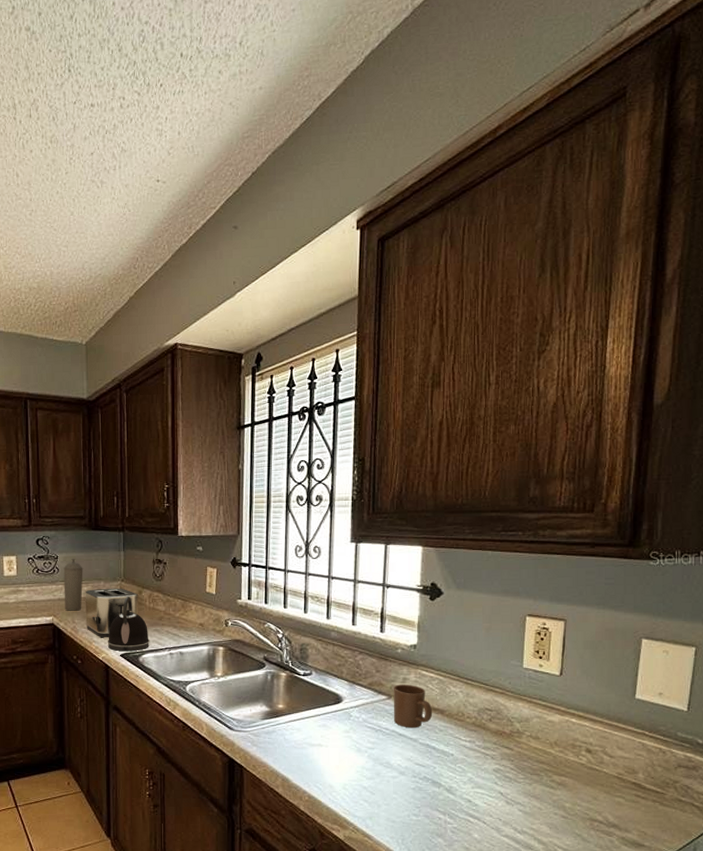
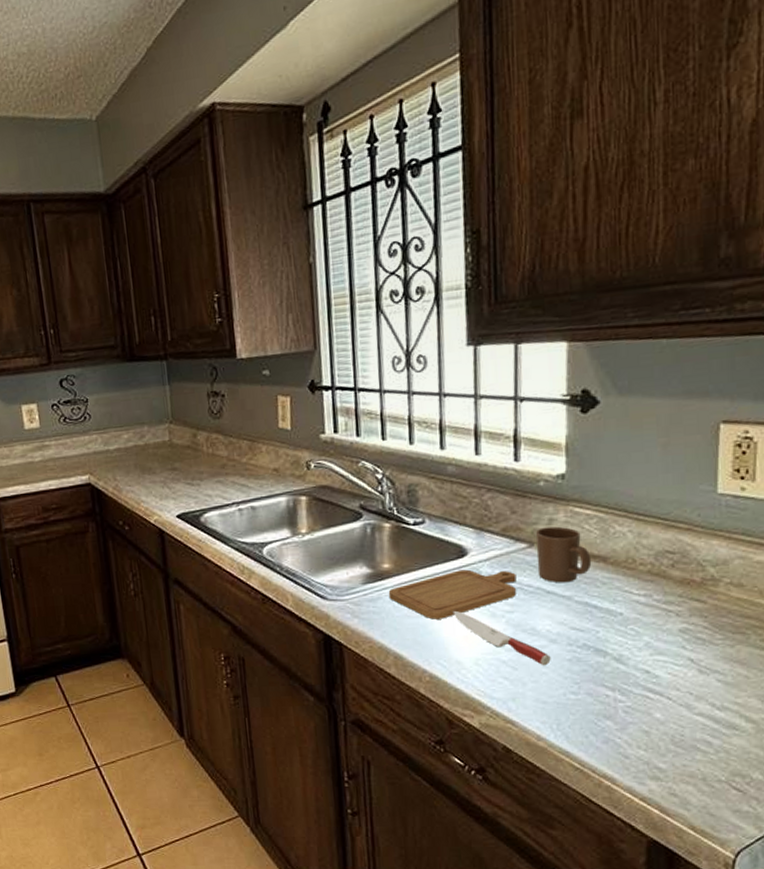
canister: present [63,559,83,611] -> none [96,400,124,466]
toaster: present [85,588,139,638] -> none [125,432,196,497]
kettle: present [107,596,149,652] -> none [158,441,212,512]
chopping board: none [281,713,377,751] -> present [388,569,517,620]
kitchen knife: none [329,744,400,793] -> present [452,610,551,666]

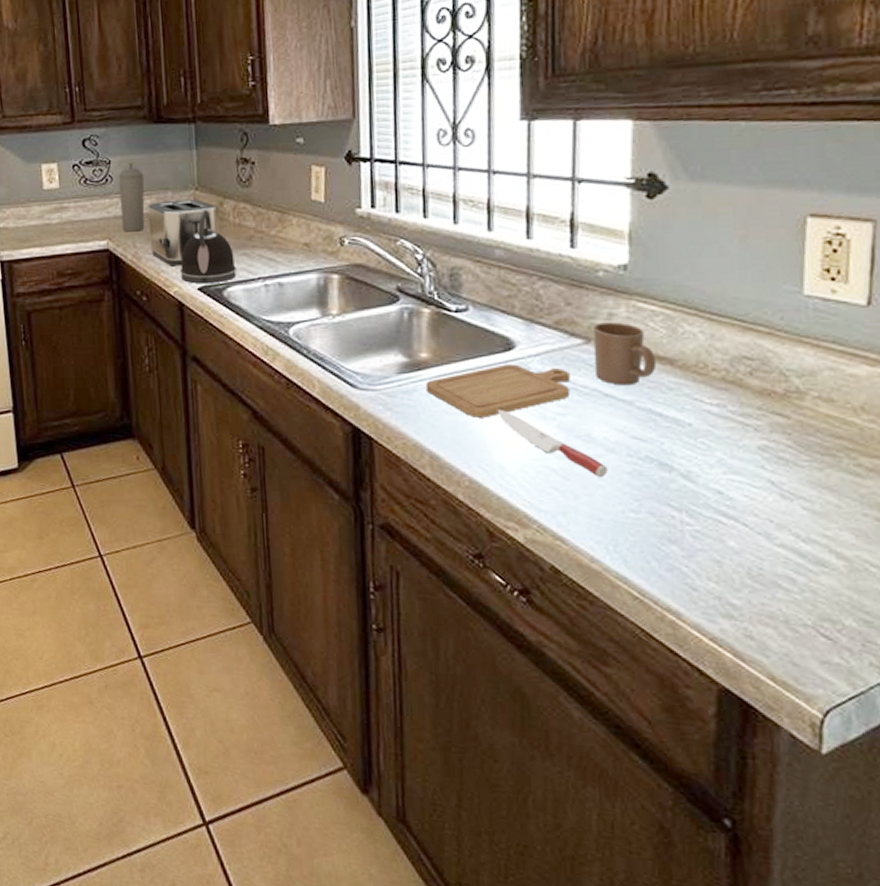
canister: none [96,400,124,466] -> present [118,163,145,232]
toaster: none [125,432,196,497] -> present [147,199,221,267]
kettle: none [158,441,212,512] -> present [180,209,236,284]

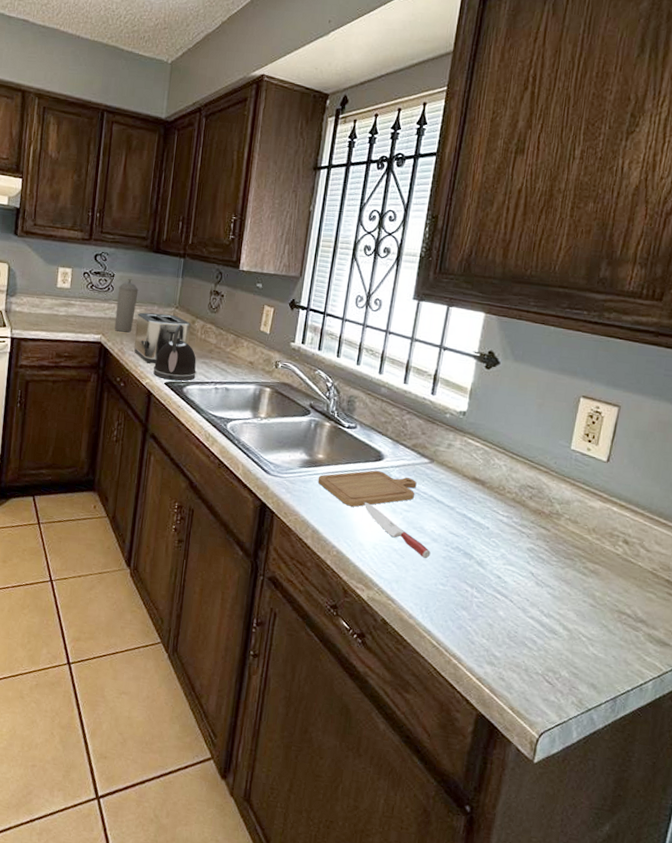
mug: present [592,322,657,386] -> none [433,449,474,496]

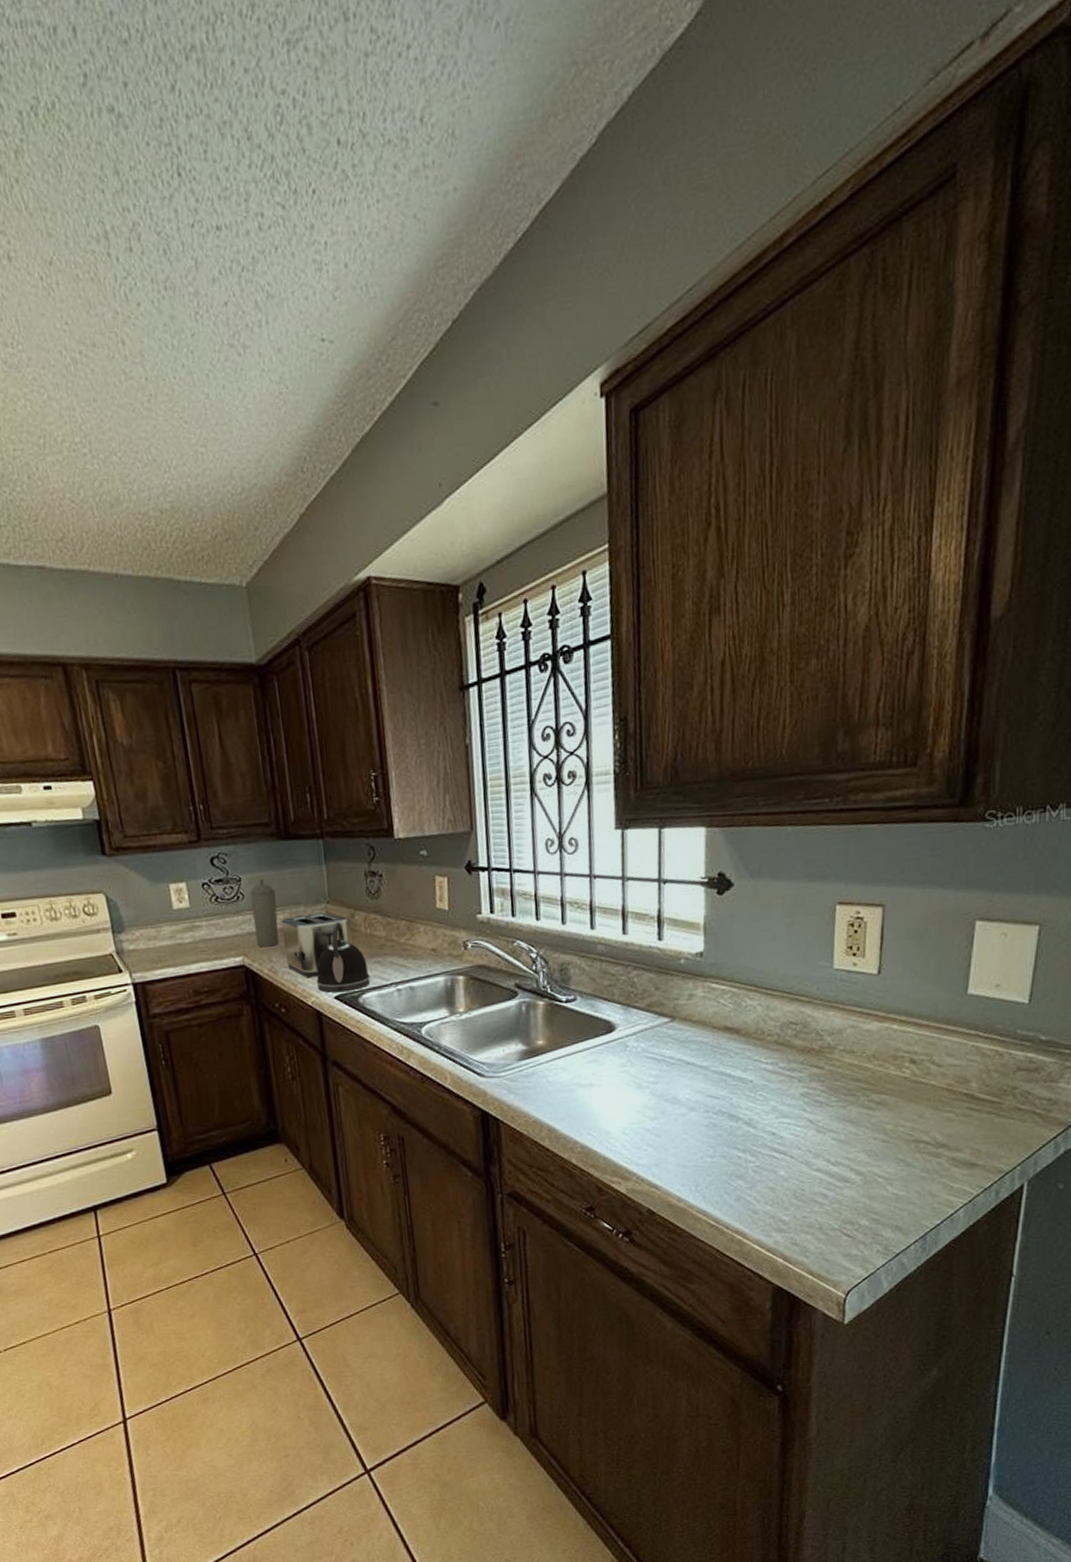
chopping board: present [317,470,417,507] -> none [542,1043,660,1093]
kitchen knife: present [364,501,431,559] -> none [602,1083,690,1133]

